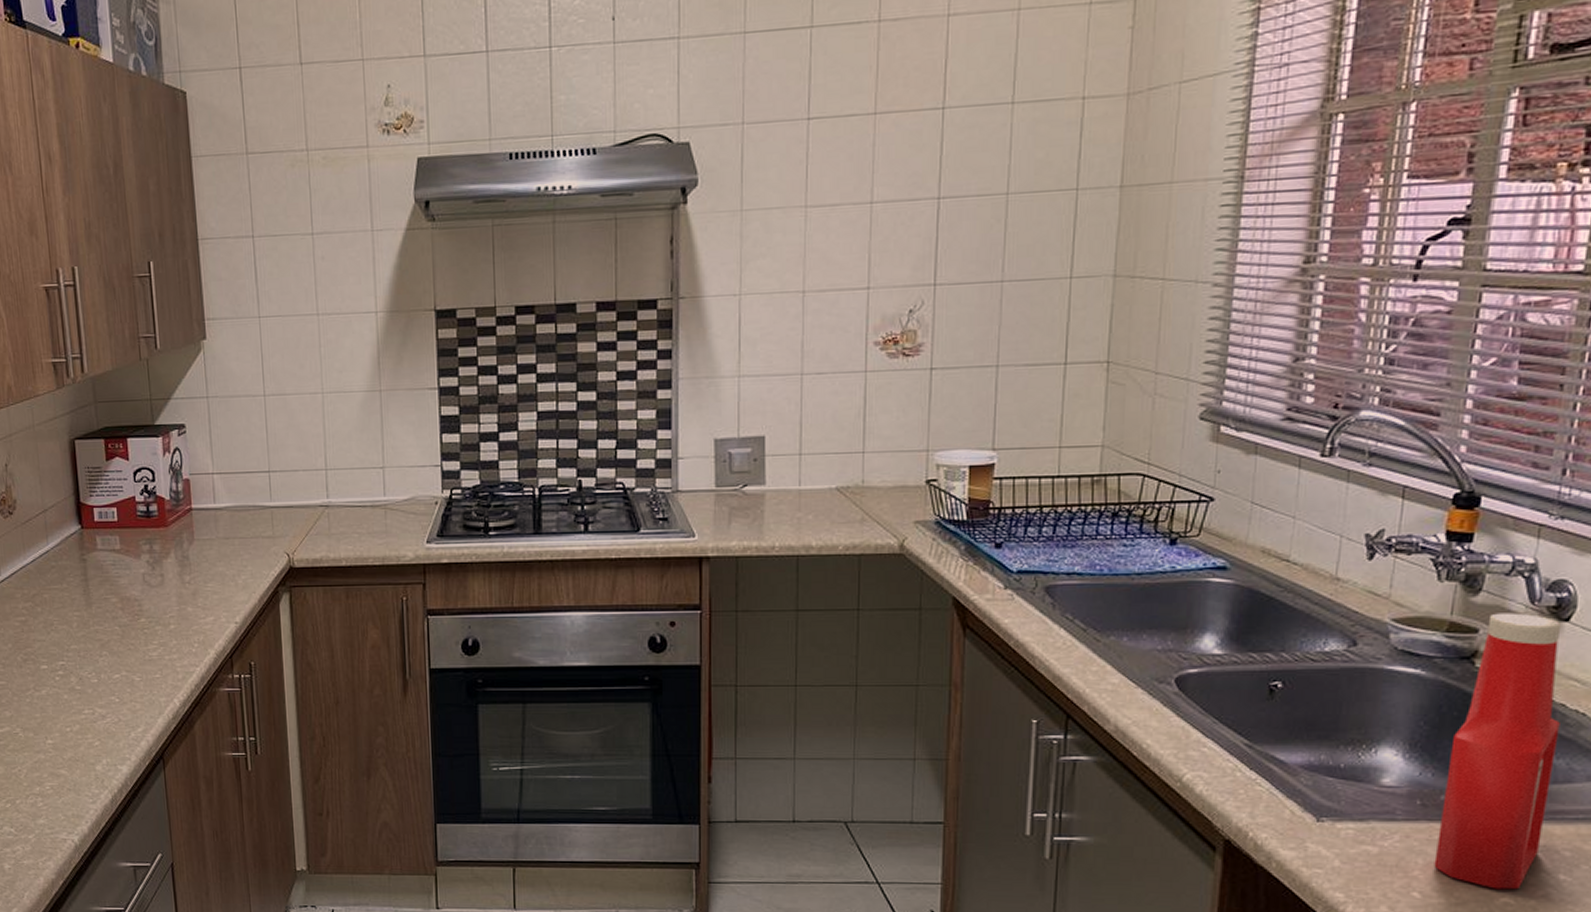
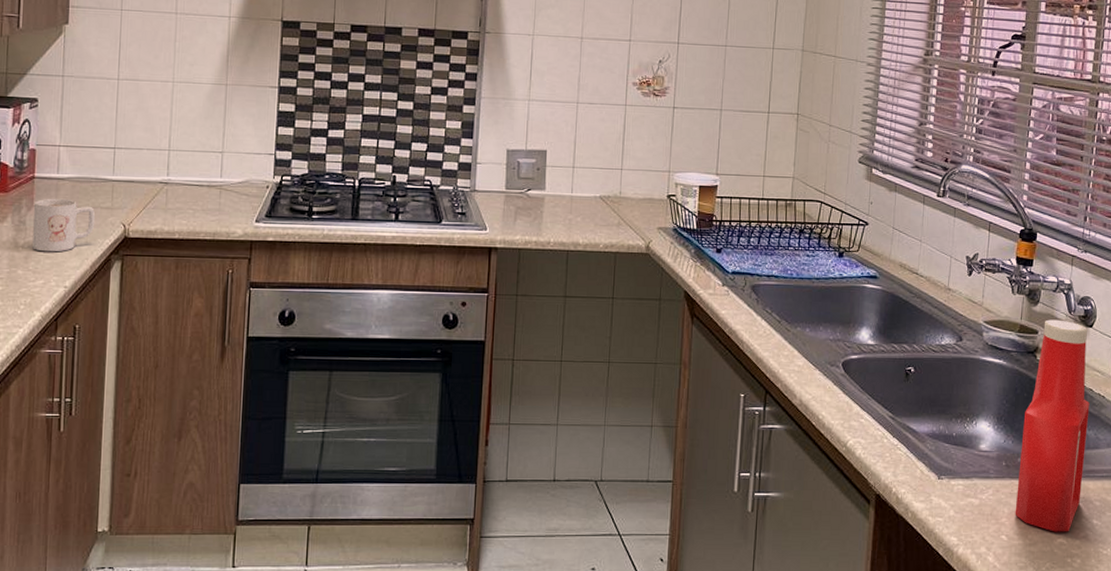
mug: none [195,529,258,587] -> present [32,198,96,252]

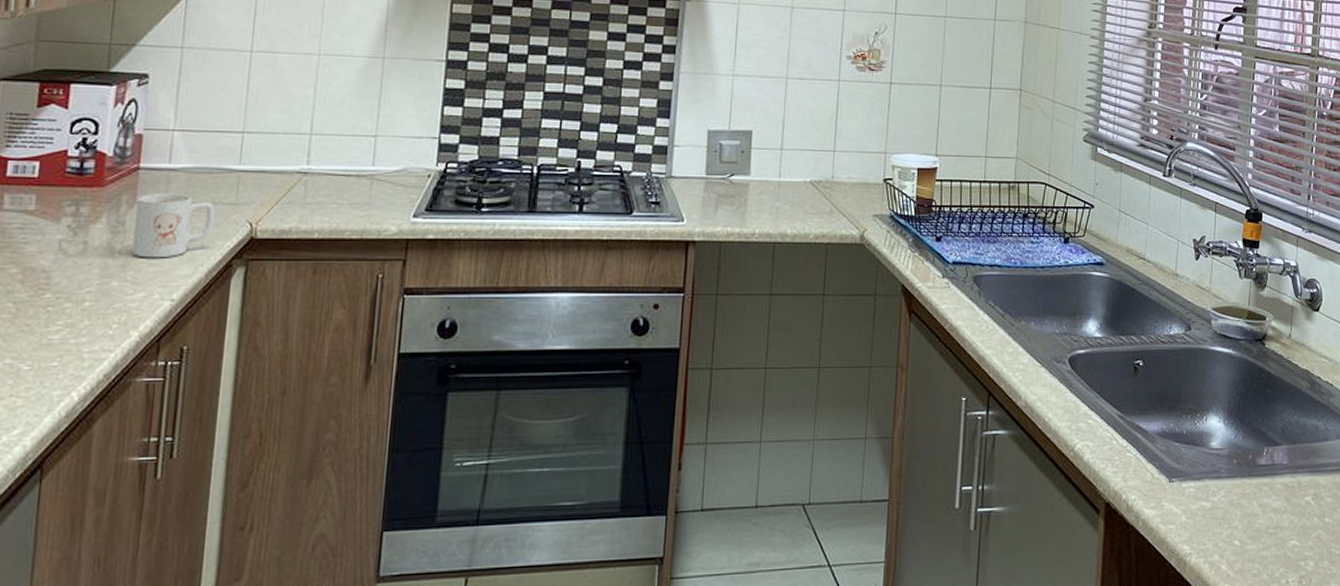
ketchup bottle: present [1015,319,1090,532] -> none [1247,304,1318,534]

